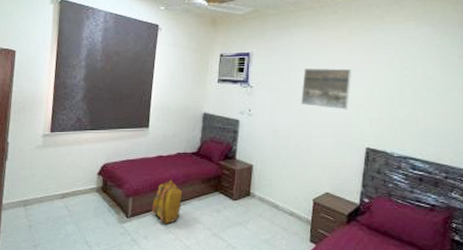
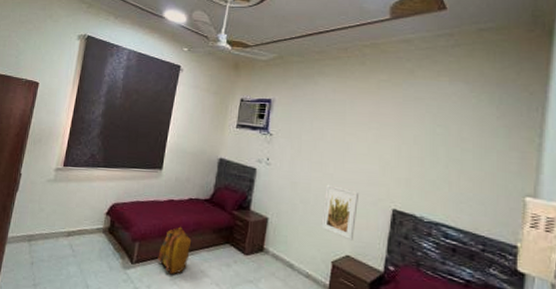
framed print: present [301,67,351,110] -> none [323,118,378,166]
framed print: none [302,129,335,179] -> present [321,184,358,241]

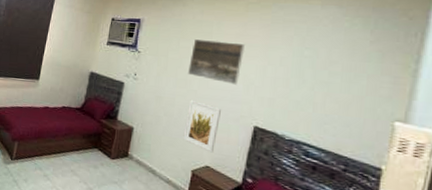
backpack: present [158,226,192,274] -> none [34,130,64,171]
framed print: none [323,118,378,166] -> present [188,38,244,85]

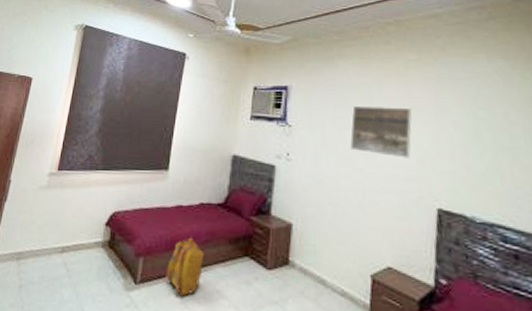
backpack: none [34,130,64,171] -> present [165,237,205,296]
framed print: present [183,99,221,153] -> none [354,181,396,249]

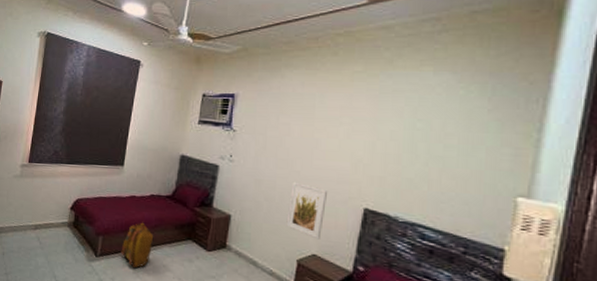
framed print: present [350,105,412,158] -> none [289,113,350,163]
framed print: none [354,181,396,249] -> present [286,181,327,240]

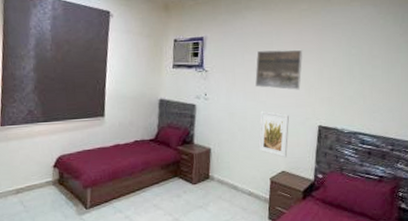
backpack: present [121,222,154,268] -> none [111,168,142,212]
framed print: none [289,113,350,163] -> present [255,49,302,90]

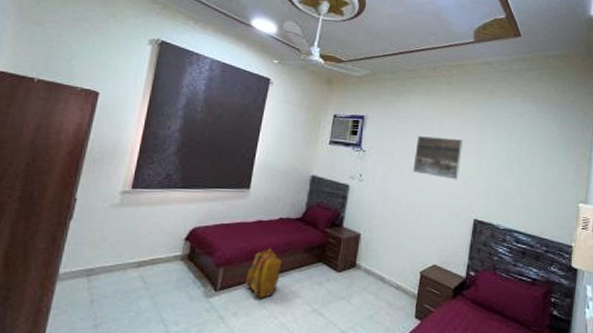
backpack: none [111,168,142,212] -> present [245,248,282,298]
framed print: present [258,110,289,158] -> none [410,198,444,251]

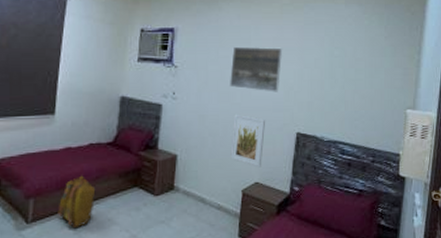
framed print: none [410,198,444,251] -> present [230,114,265,168]

